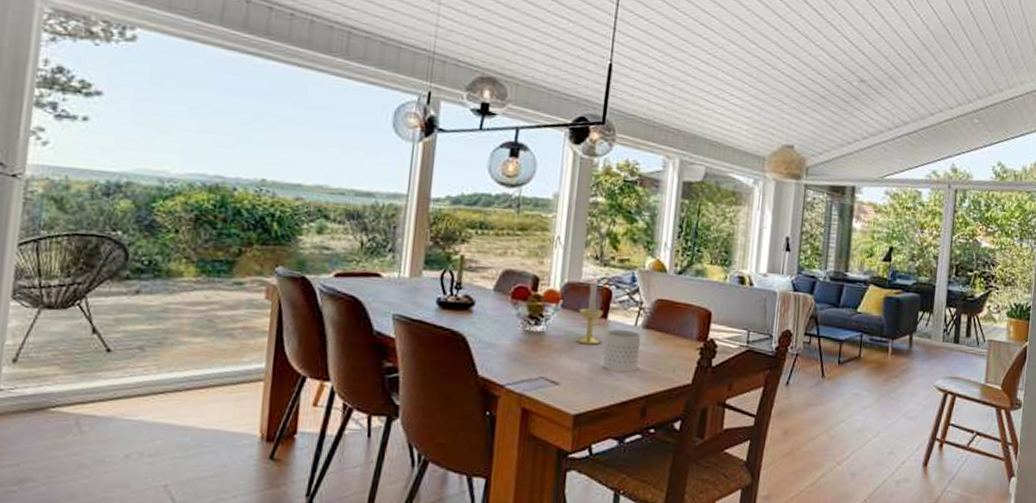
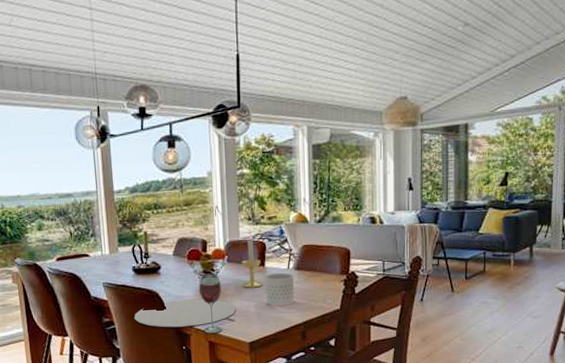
placemat: none [427,349,564,387] -> present [134,299,237,328]
wineglass: none [516,319,549,398] -> present [198,273,222,334]

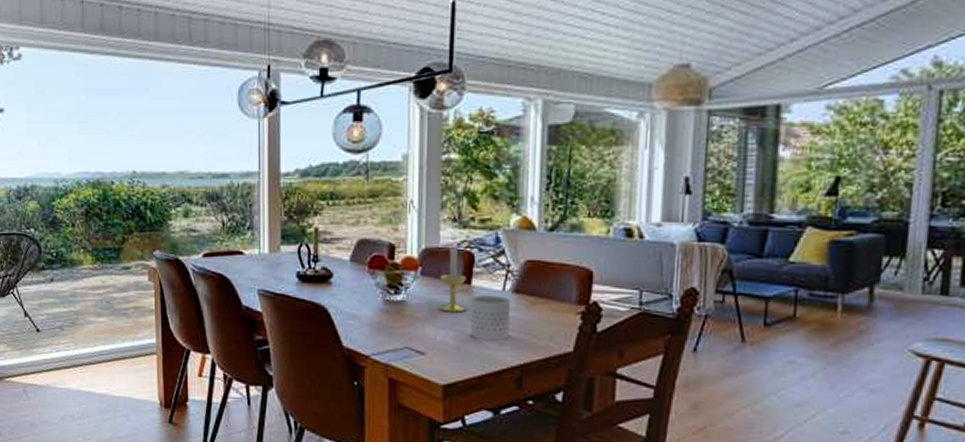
placemat: present [134,299,237,328] -> none [294,320,429,357]
wineglass: present [198,273,222,334] -> none [380,288,410,369]

